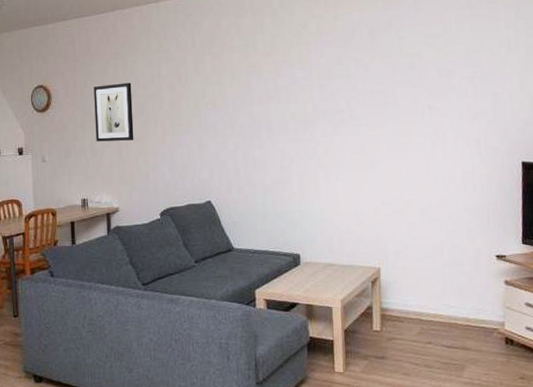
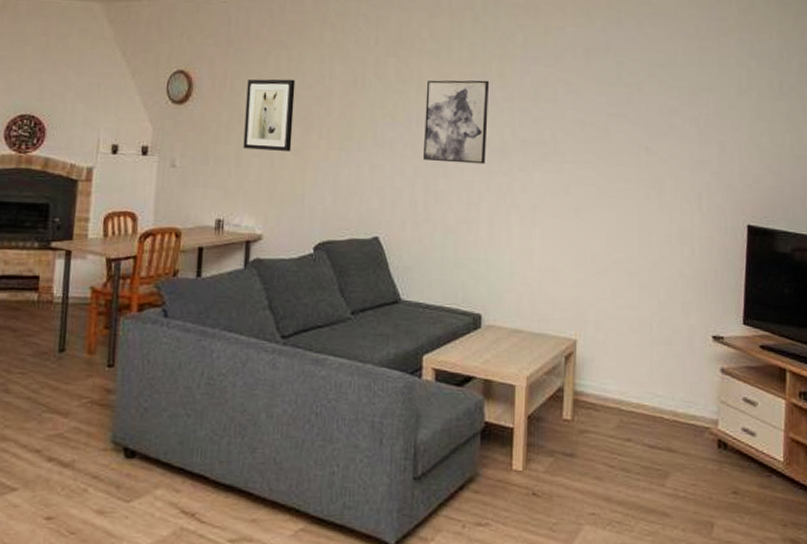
wall art: none [238,65,293,136] -> present [424,80,489,164]

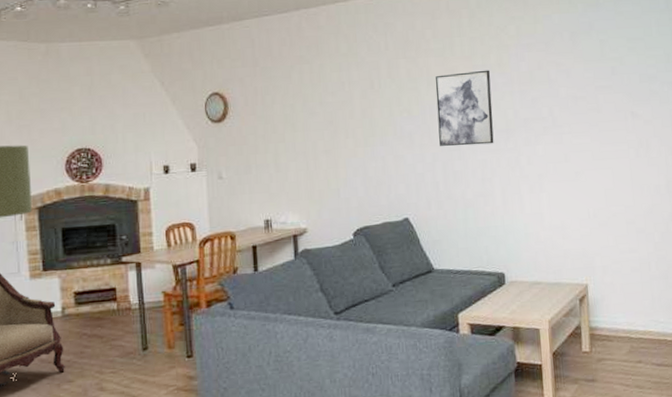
wall art: present [243,79,296,151] -> none [276,89,323,155]

